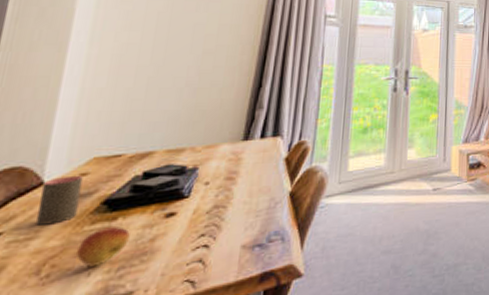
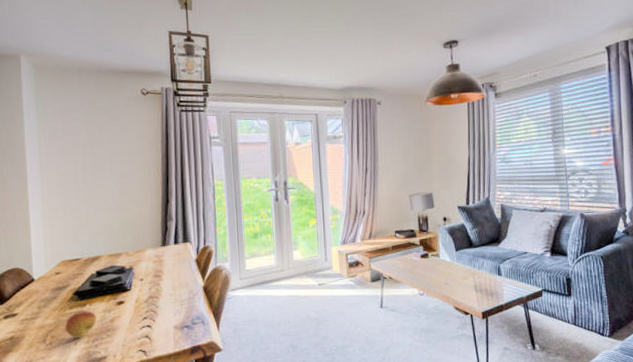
cup: present [36,175,83,226] -> none [33,274,59,309]

